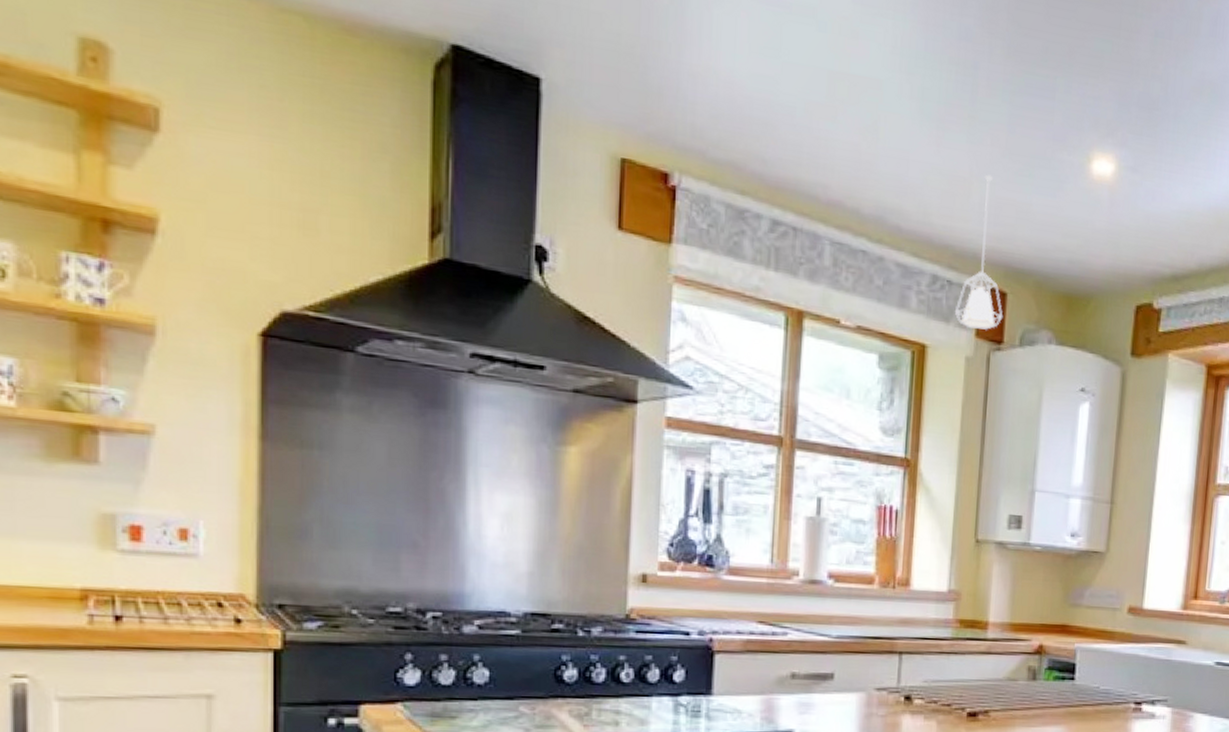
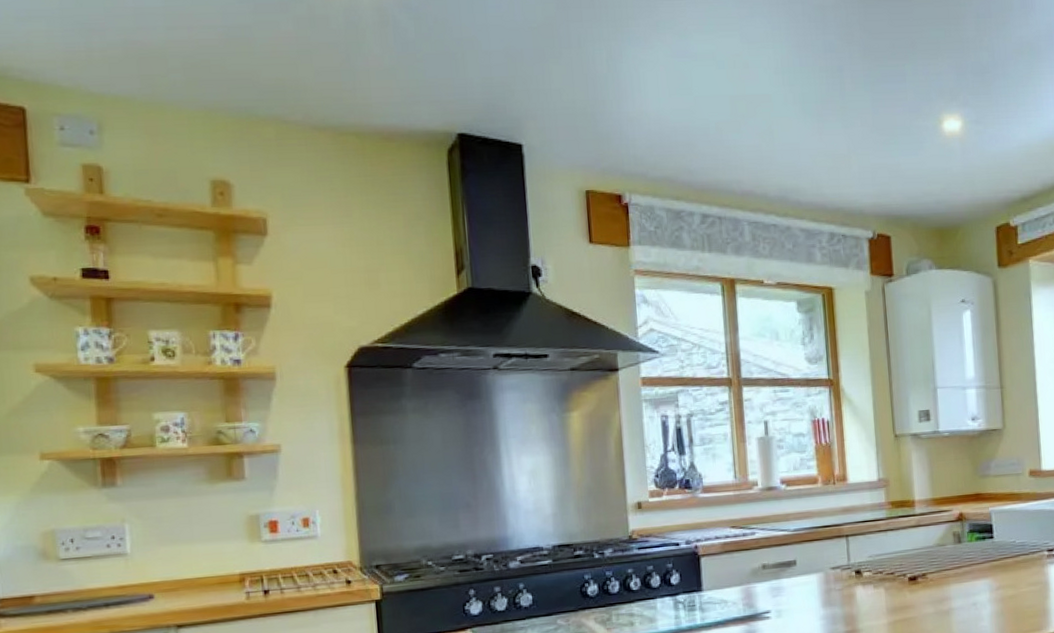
pendant lamp: present [954,174,1003,330] -> none [851,148,891,268]

